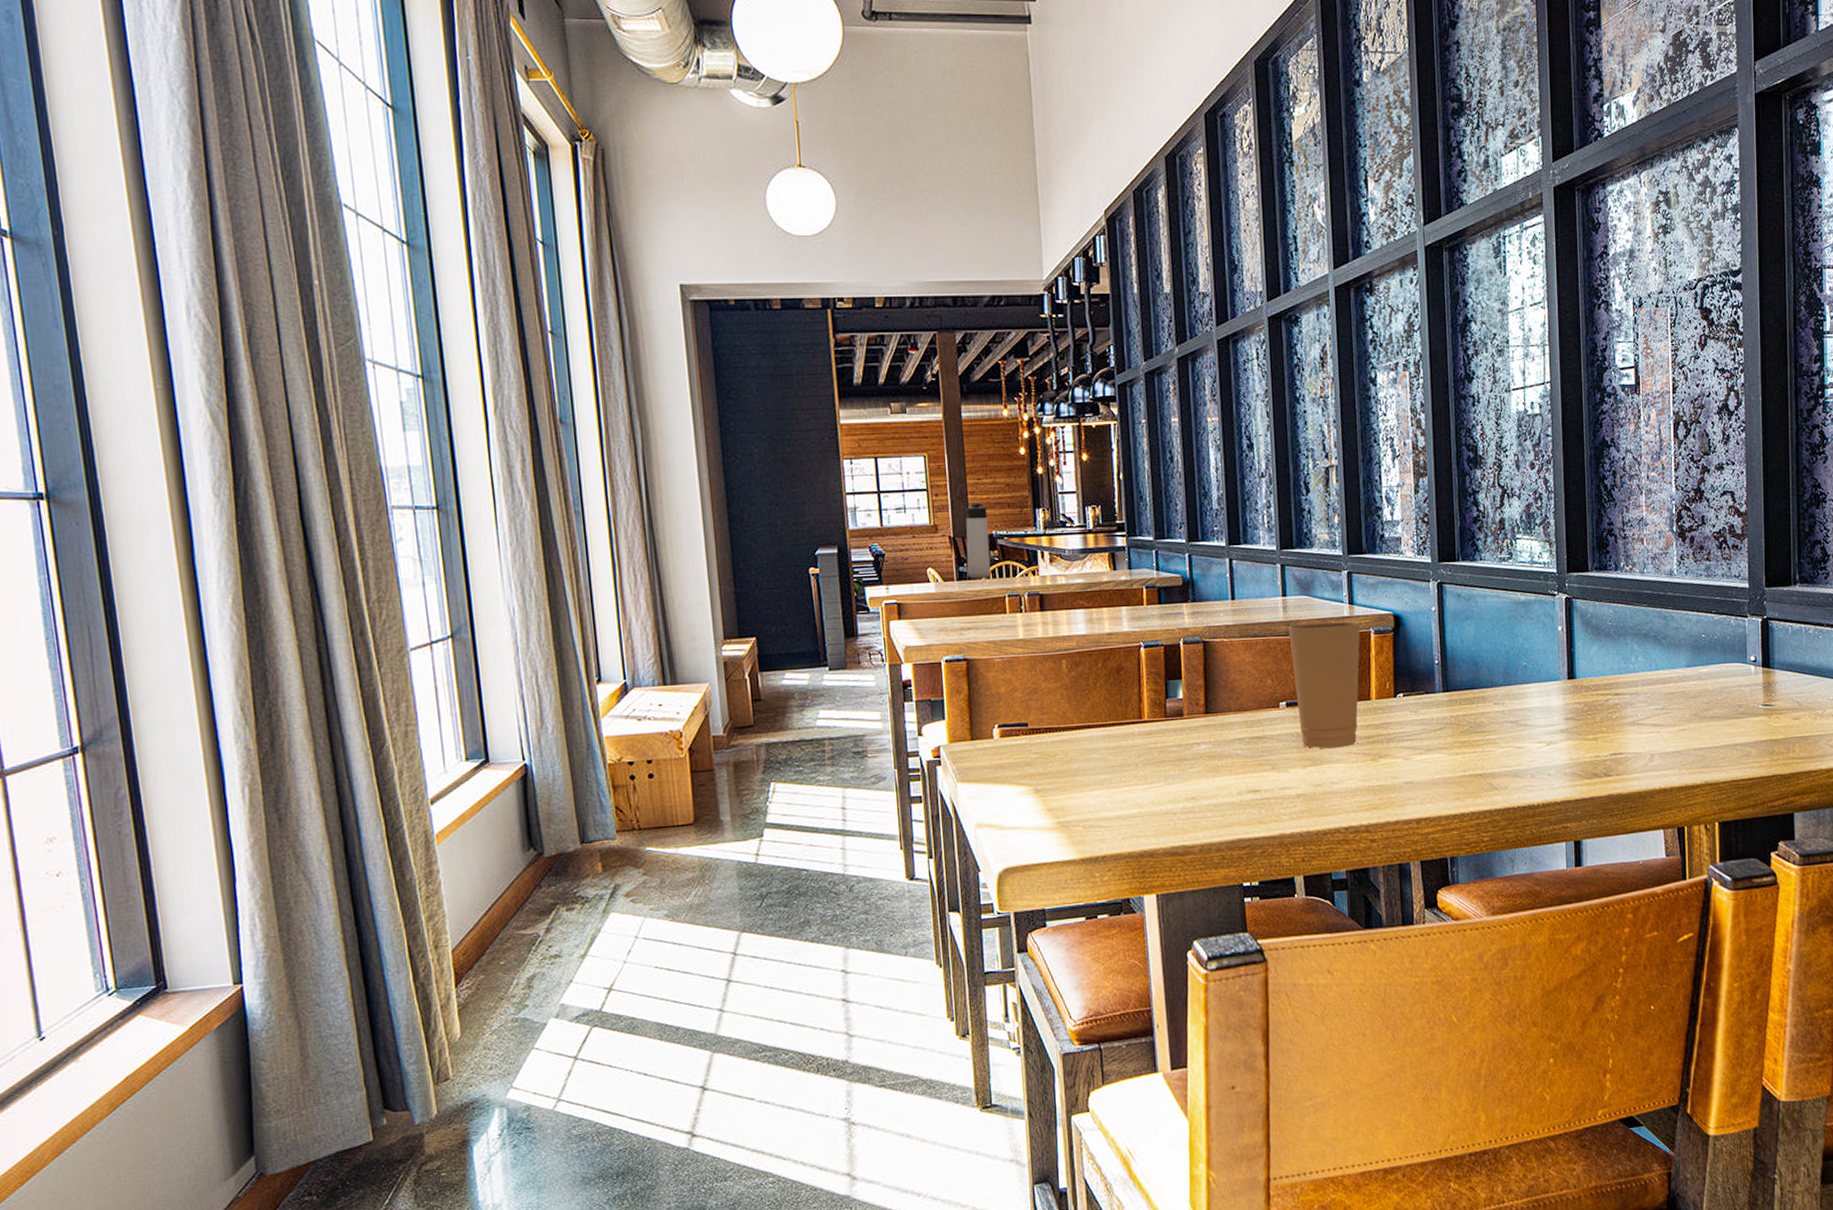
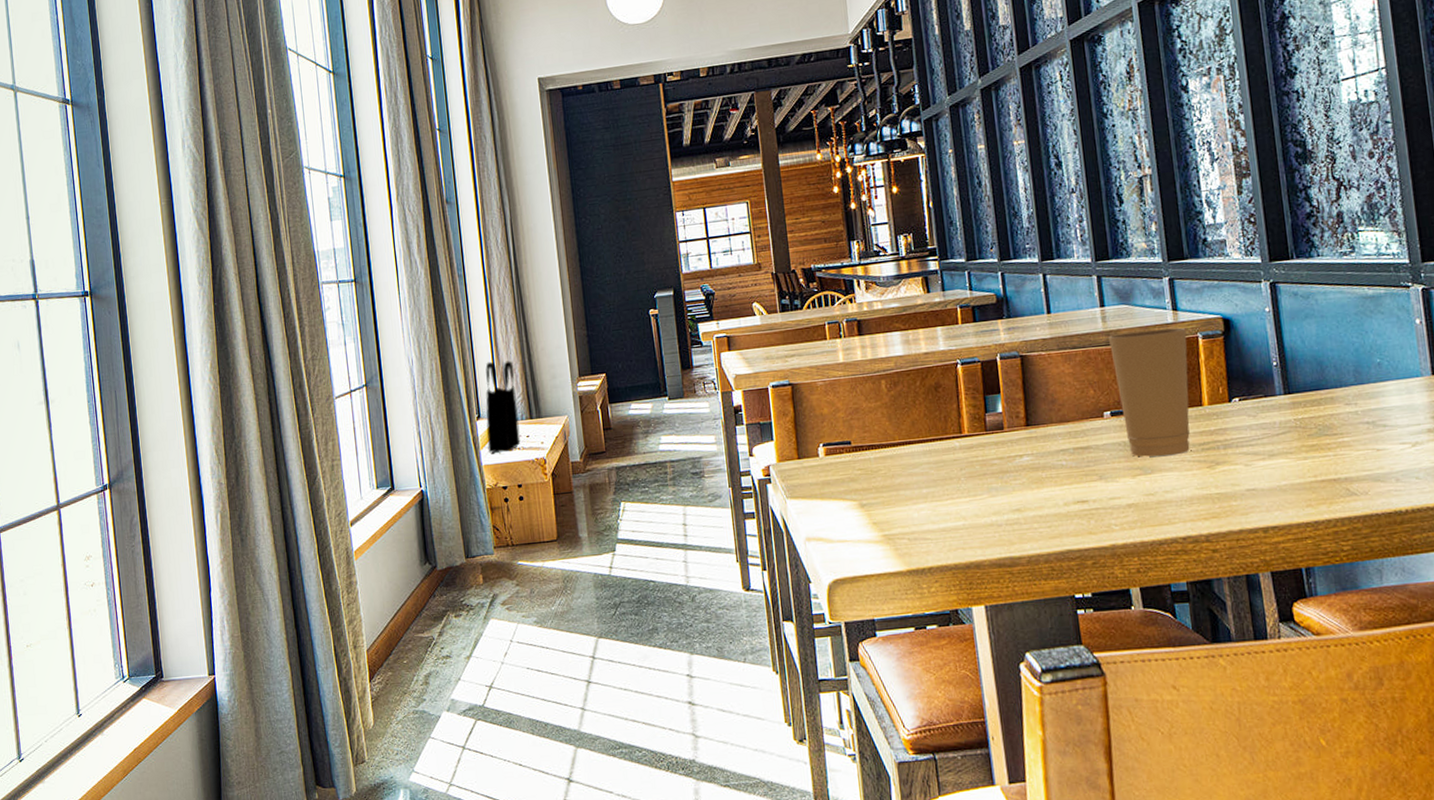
tote bag: none [608,616,652,723] -> present [485,360,521,453]
thermos bottle: present [965,502,991,579] -> none [785,240,811,310]

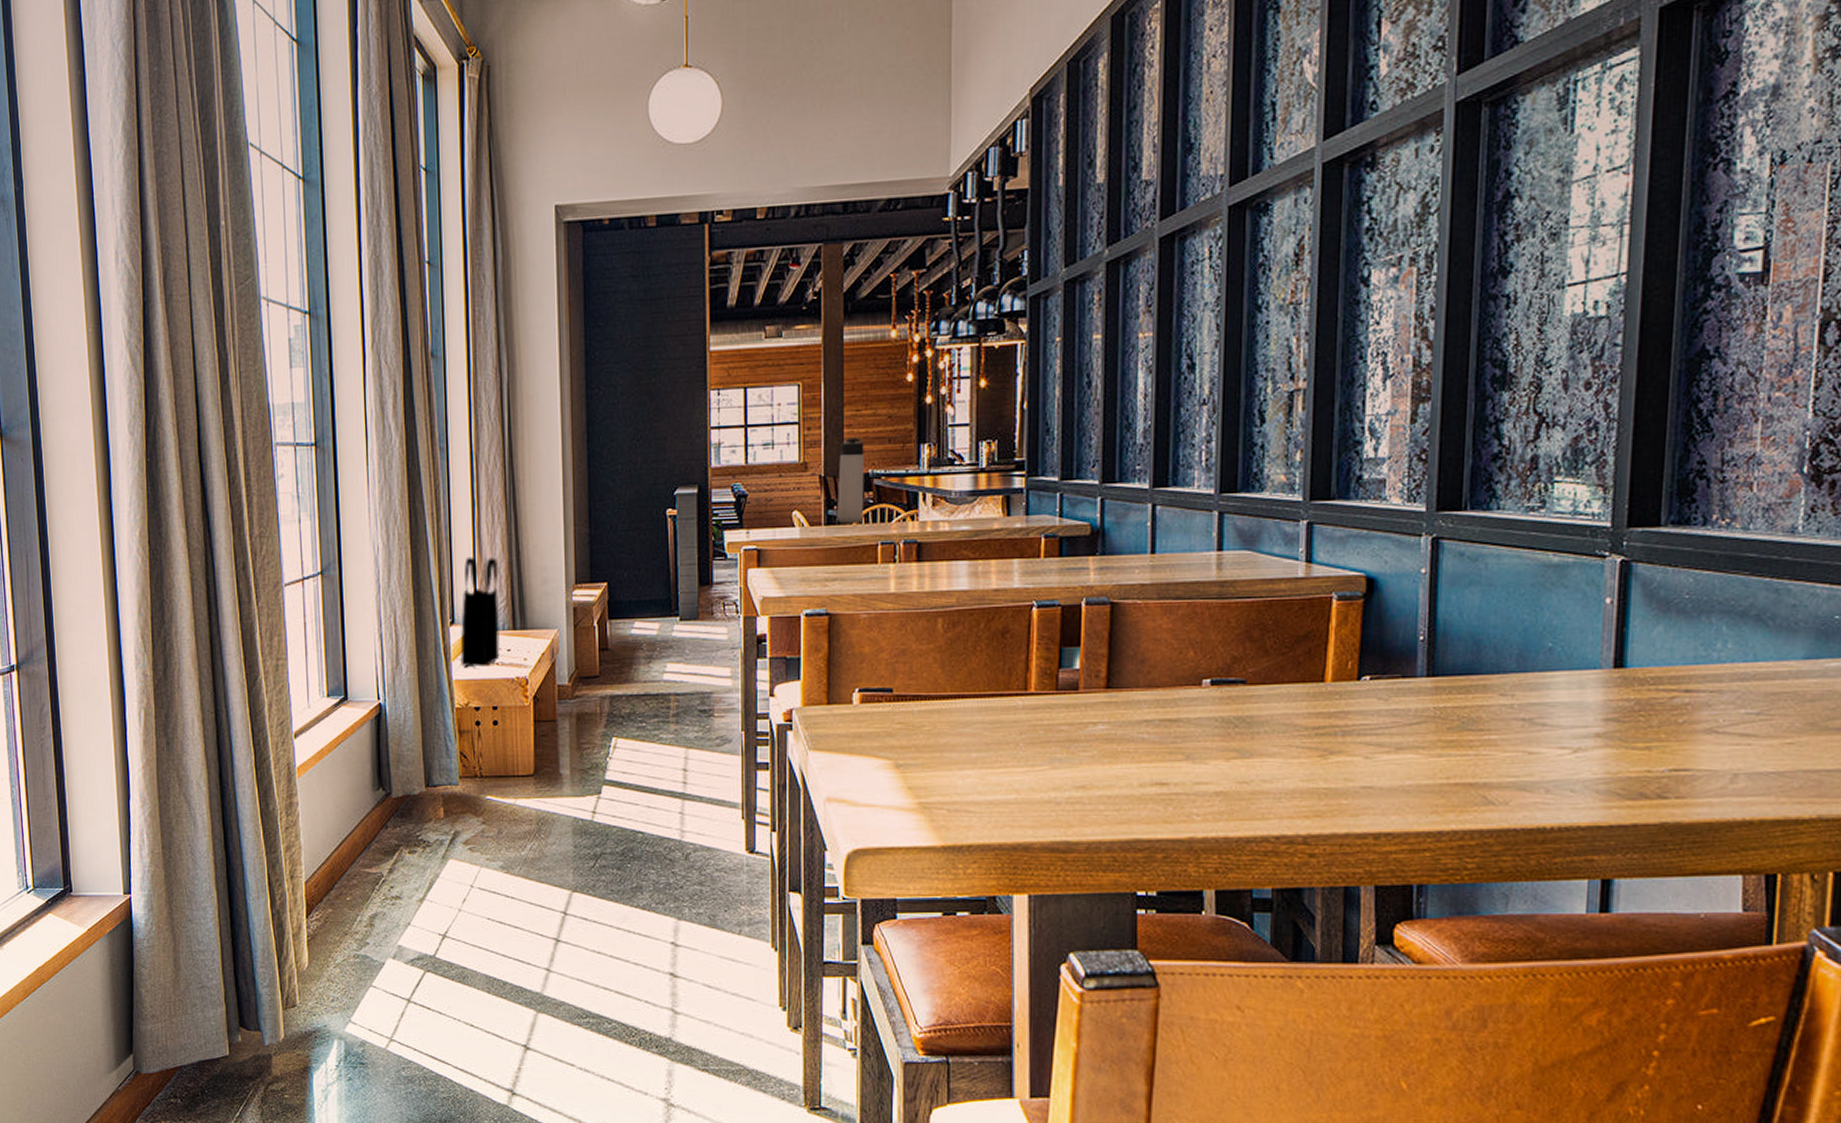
thermos bottle: none [785,240,811,310] -> present [838,437,864,524]
cup: present [1109,327,1190,457] -> none [1222,584,1319,739]

